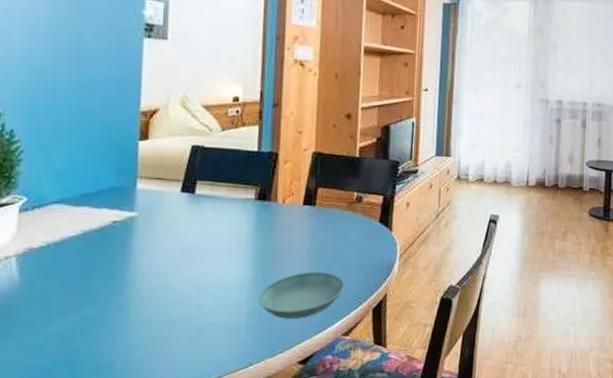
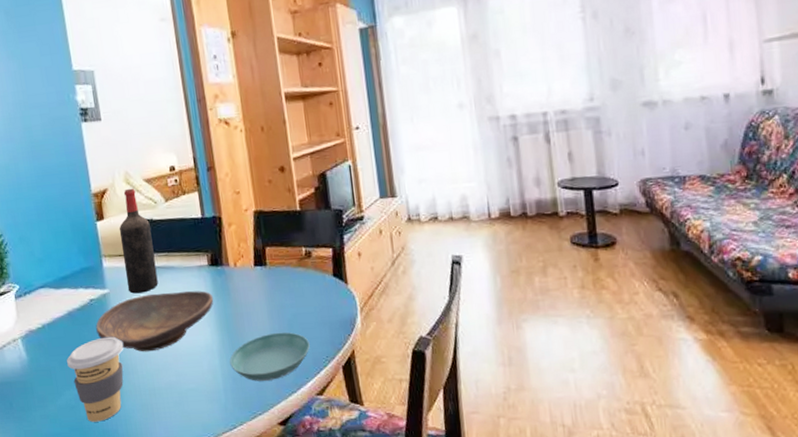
coffee cup: none [69,262,143,354] -> present [67,336,124,422]
decorative bowl: none [113,221,254,282] -> present [96,290,214,352]
wine bottle: none [160,112,200,220] -> present [119,188,158,294]

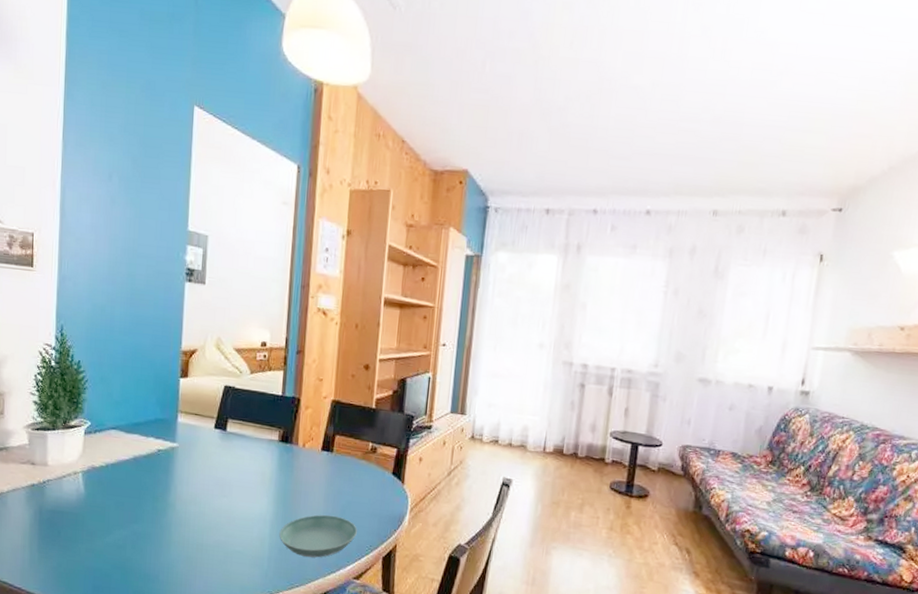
coffee cup: present [67,336,124,422] -> none [123,487,182,565]
decorative bowl: present [96,290,214,352] -> none [158,455,277,510]
wine bottle: present [119,188,158,294] -> none [197,353,231,454]

